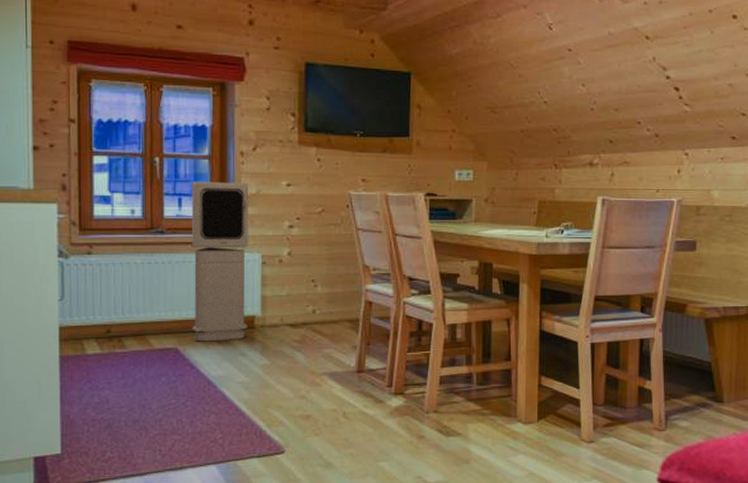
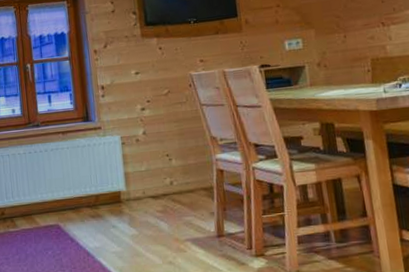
air purifier: present [191,182,248,342] -> none [58,75,116,218]

